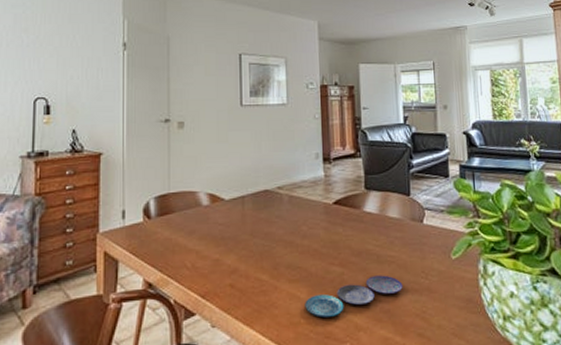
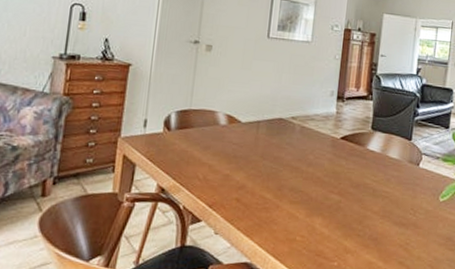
plate: present [305,275,403,318] -> none [301,207,392,238]

